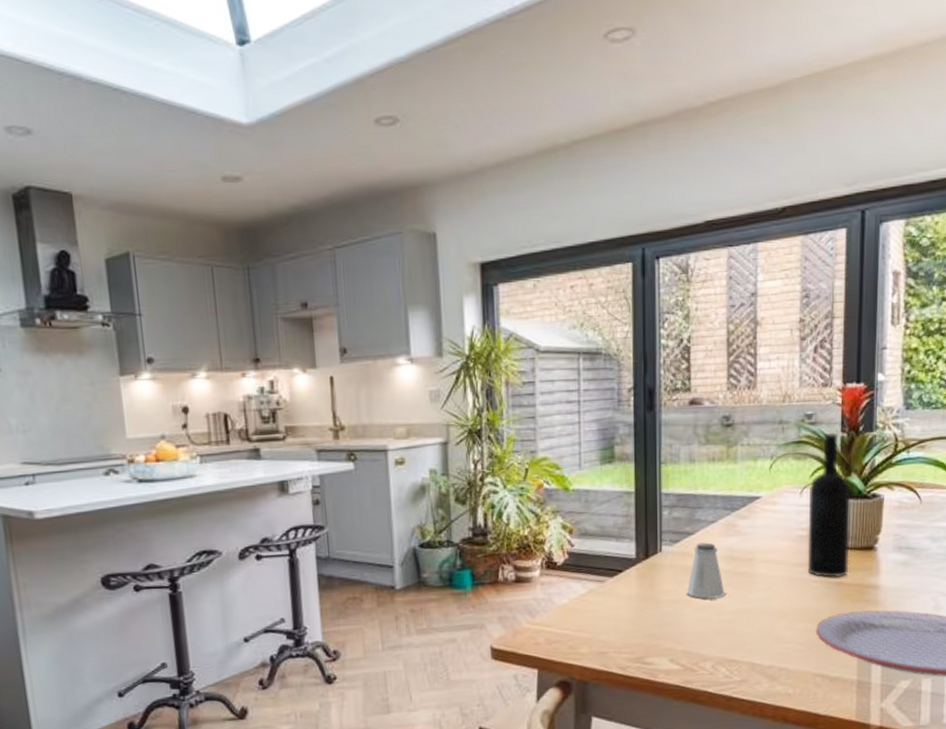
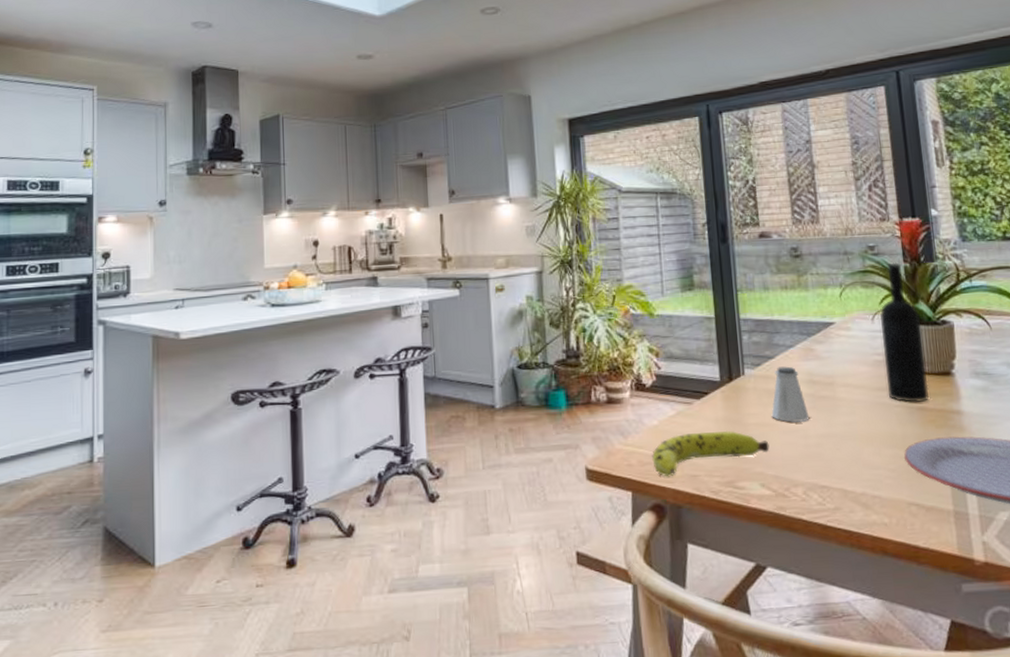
fruit: none [560,608,681,655] -> present [652,430,770,477]

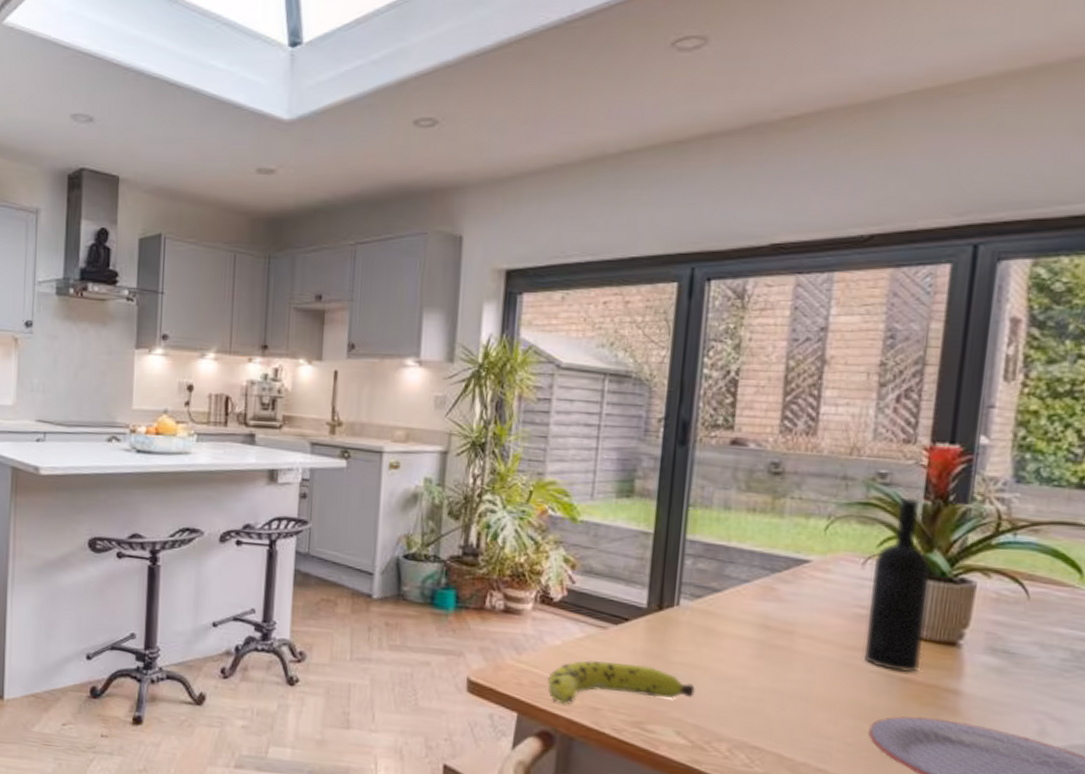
saltshaker: present [771,366,810,423] -> none [704,602,754,671]

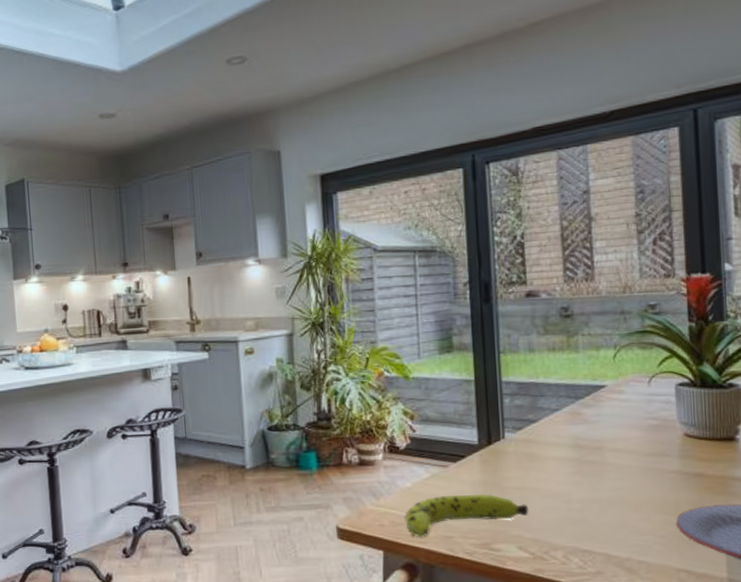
wine bottle: present [863,497,932,672] -> none [658,322,708,469]

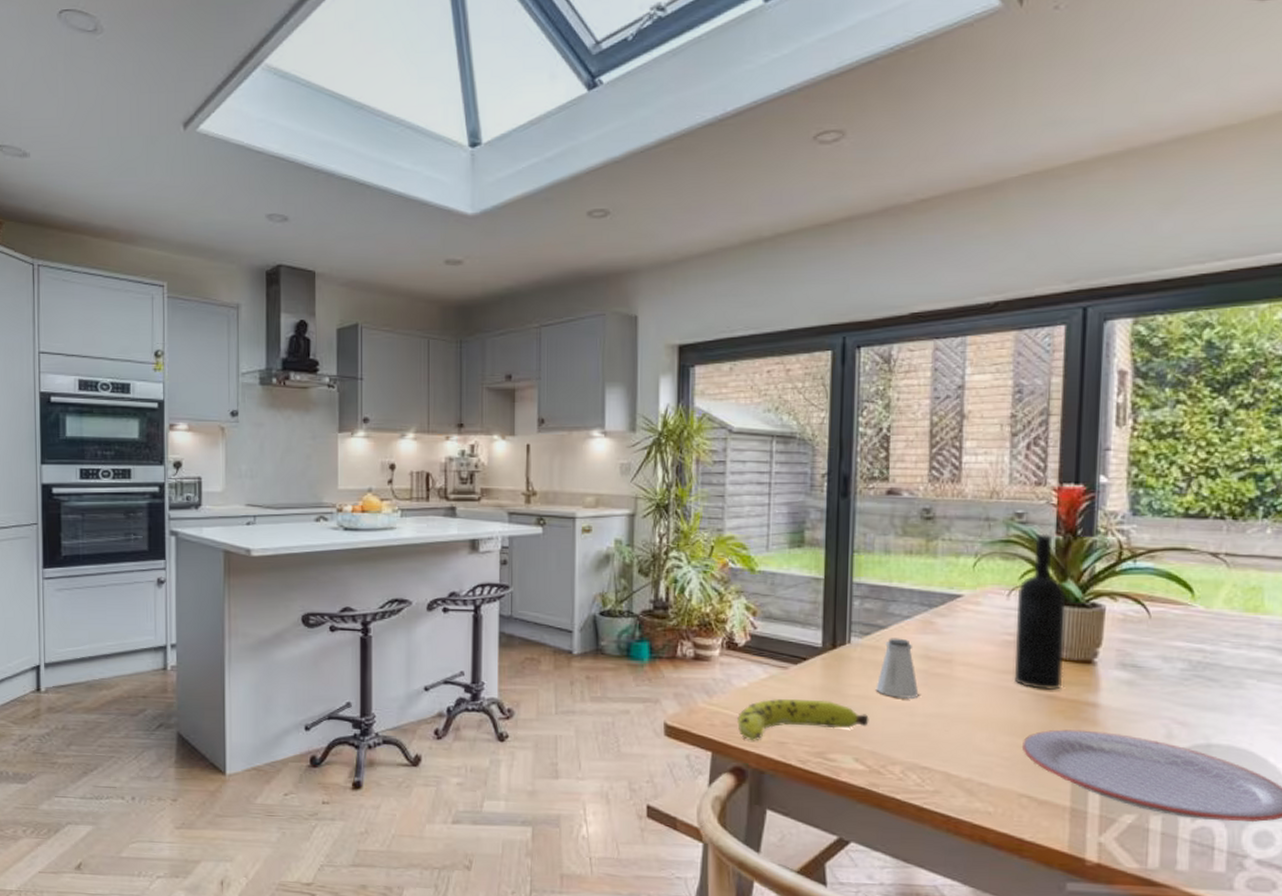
saltshaker: none [532,430,574,487] -> present [876,638,919,699]
wine bottle: none [658,322,708,469] -> present [1014,533,1067,690]

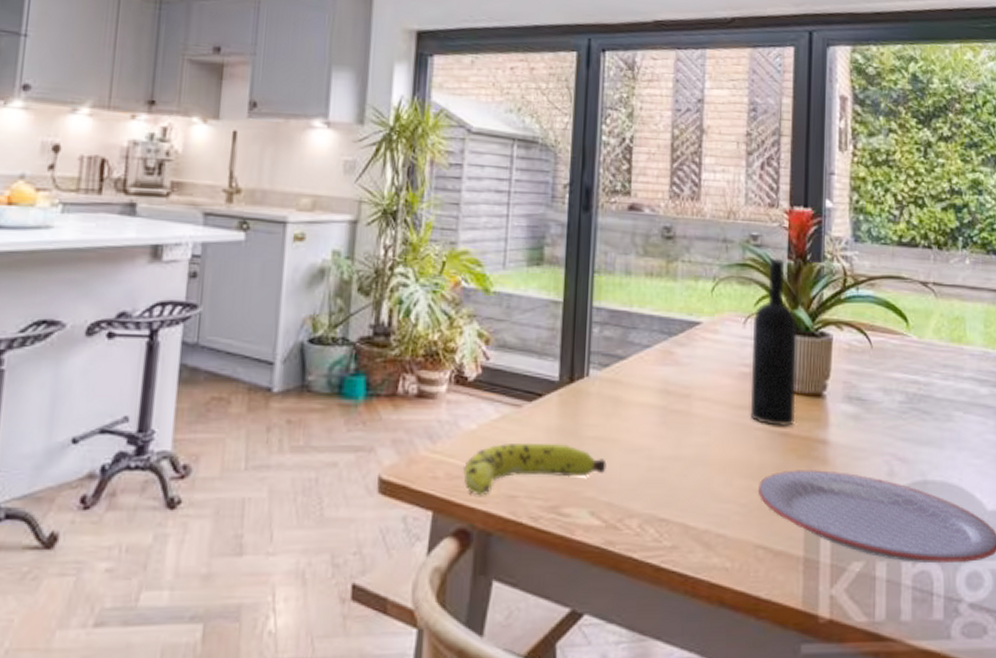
saltshaker: present [876,638,919,699] -> none [614,370,658,439]

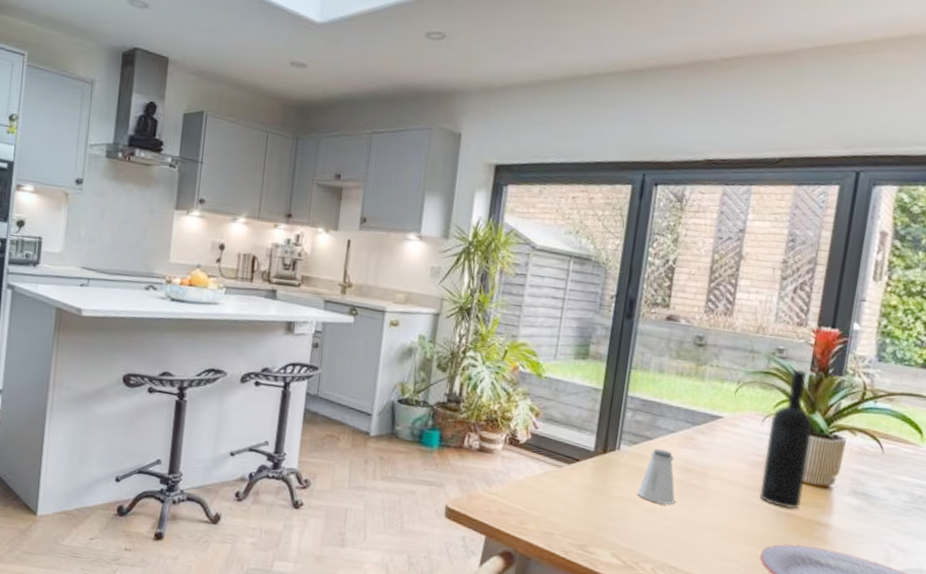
fruit: present [463,442,607,496] -> none [511,493,629,530]
saltshaker: none [614,370,658,439] -> present [637,448,675,505]

